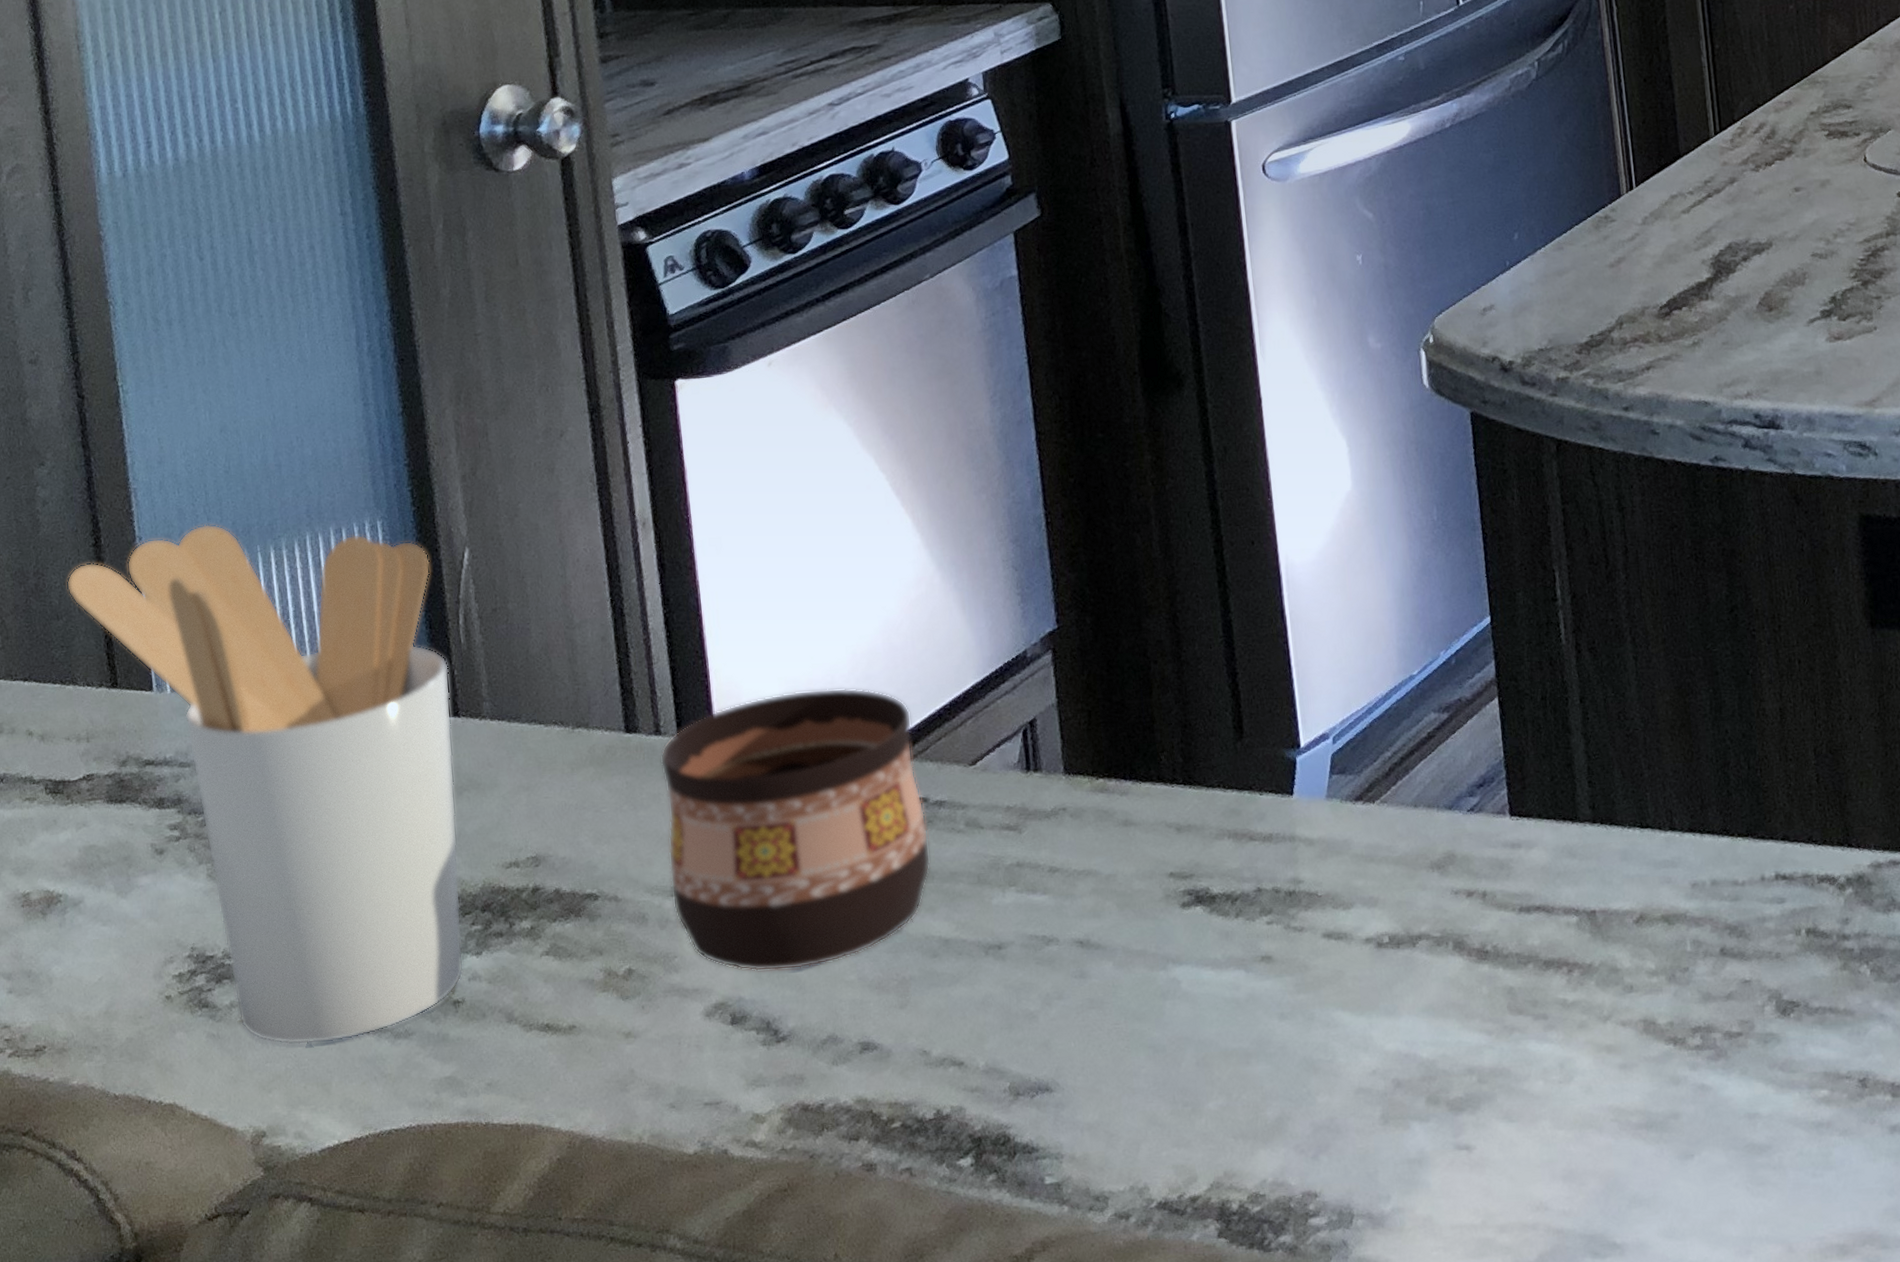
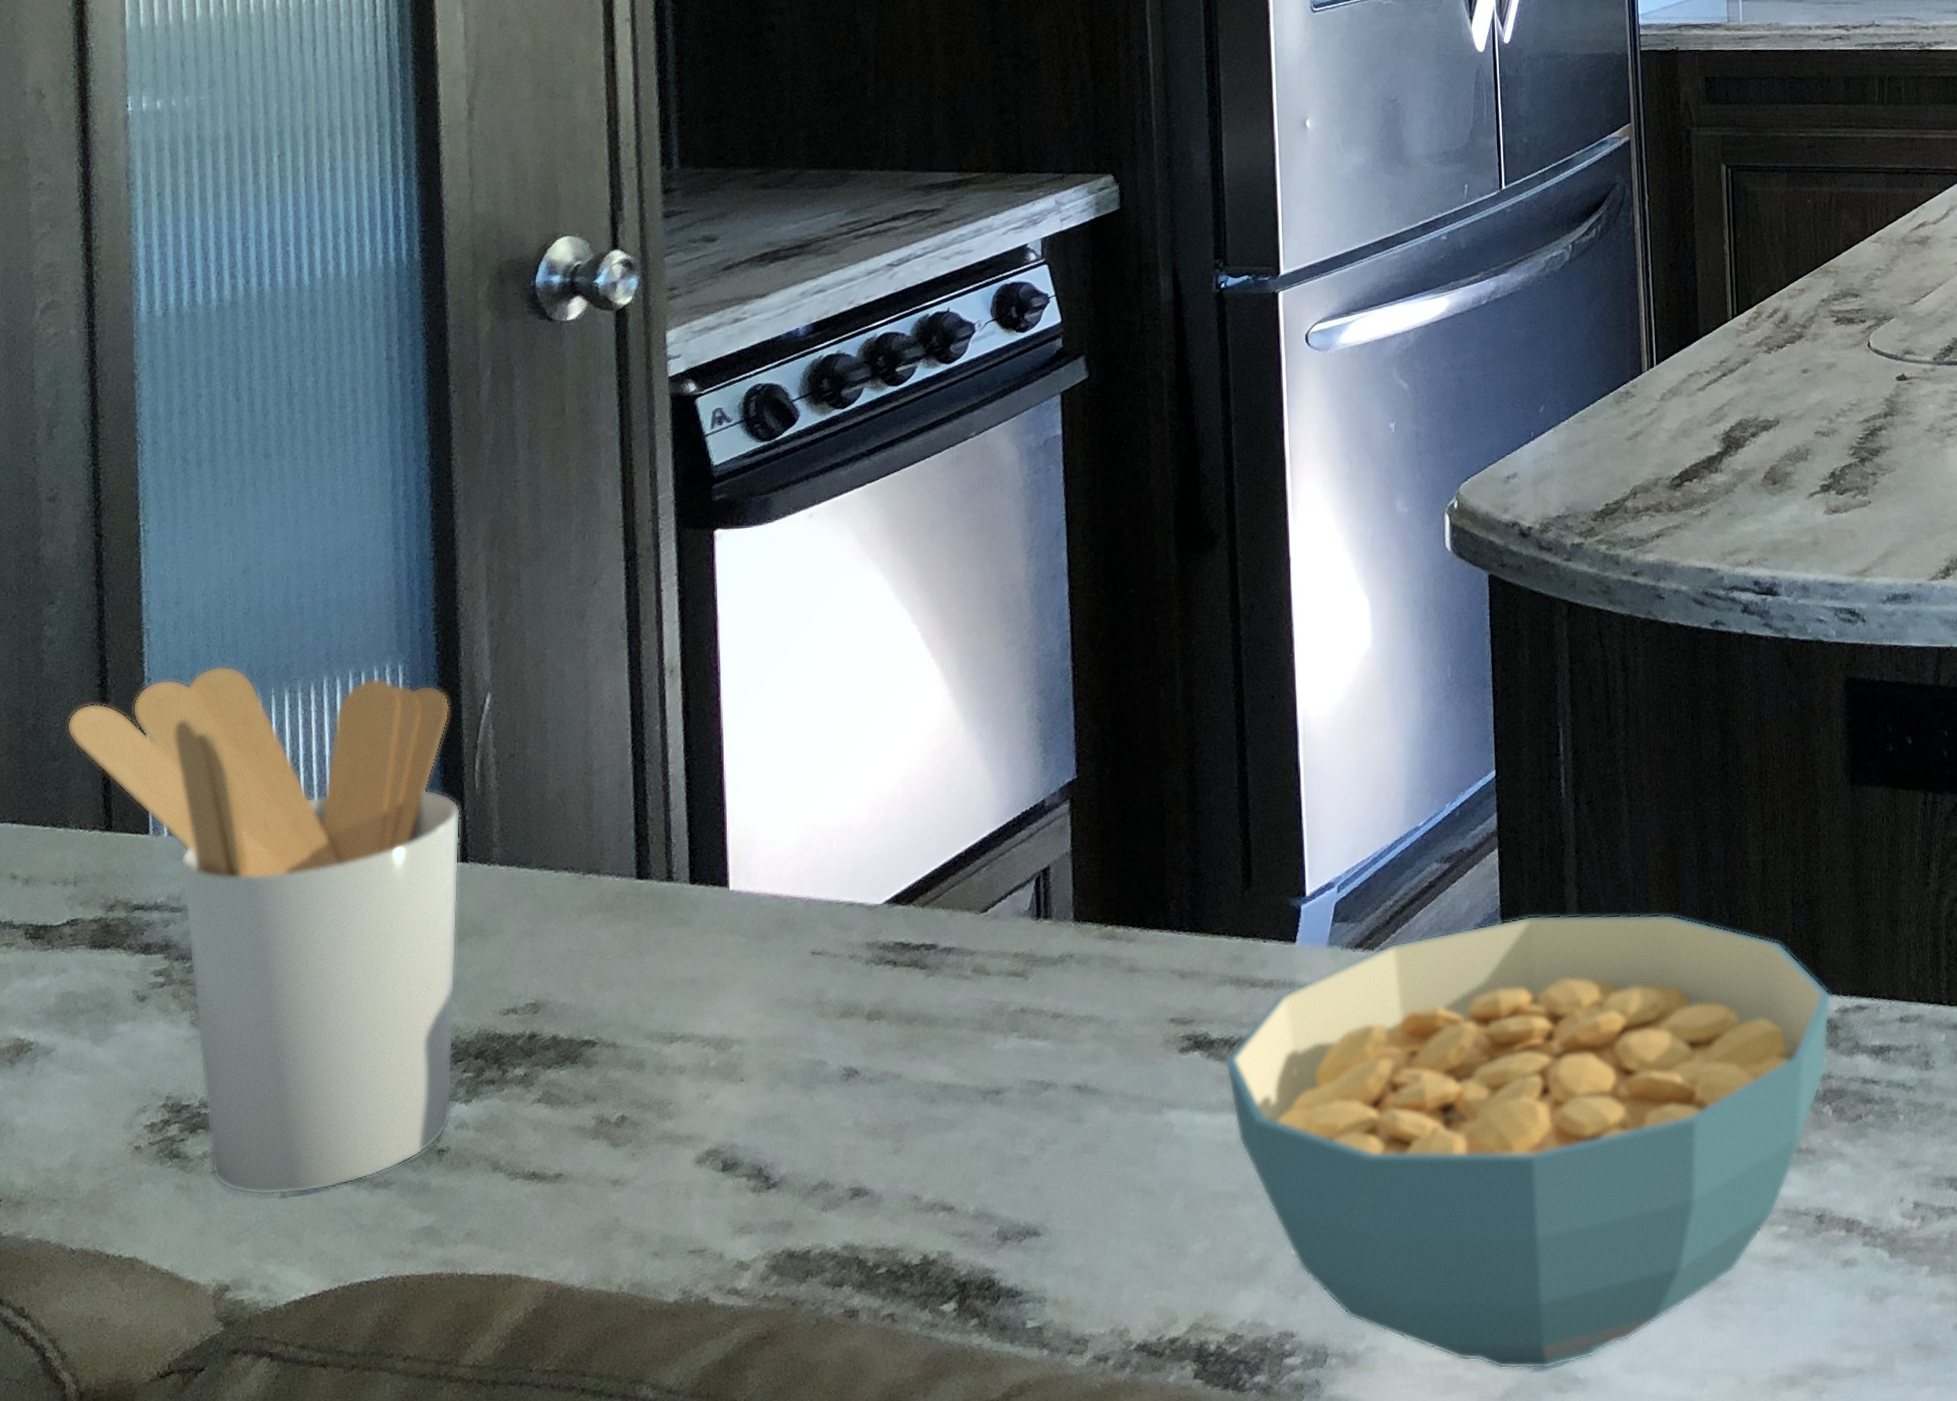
cup: present [660,688,931,972] -> none [670,835,935,1118]
cereal bowl: none [1228,765,1863,1234] -> present [1225,914,1831,1370]

